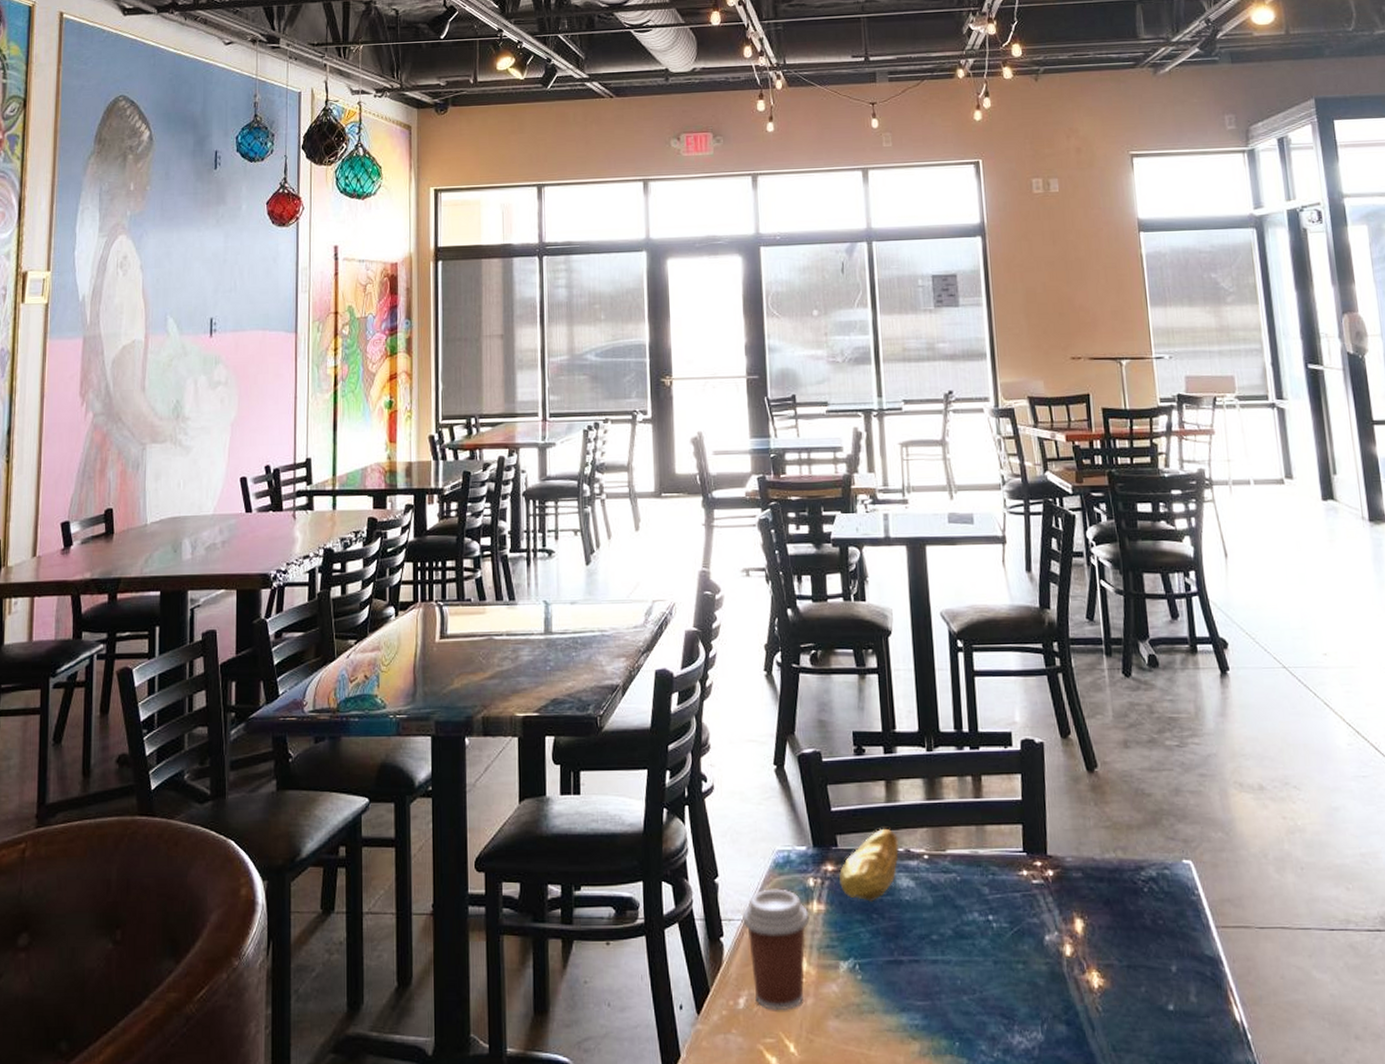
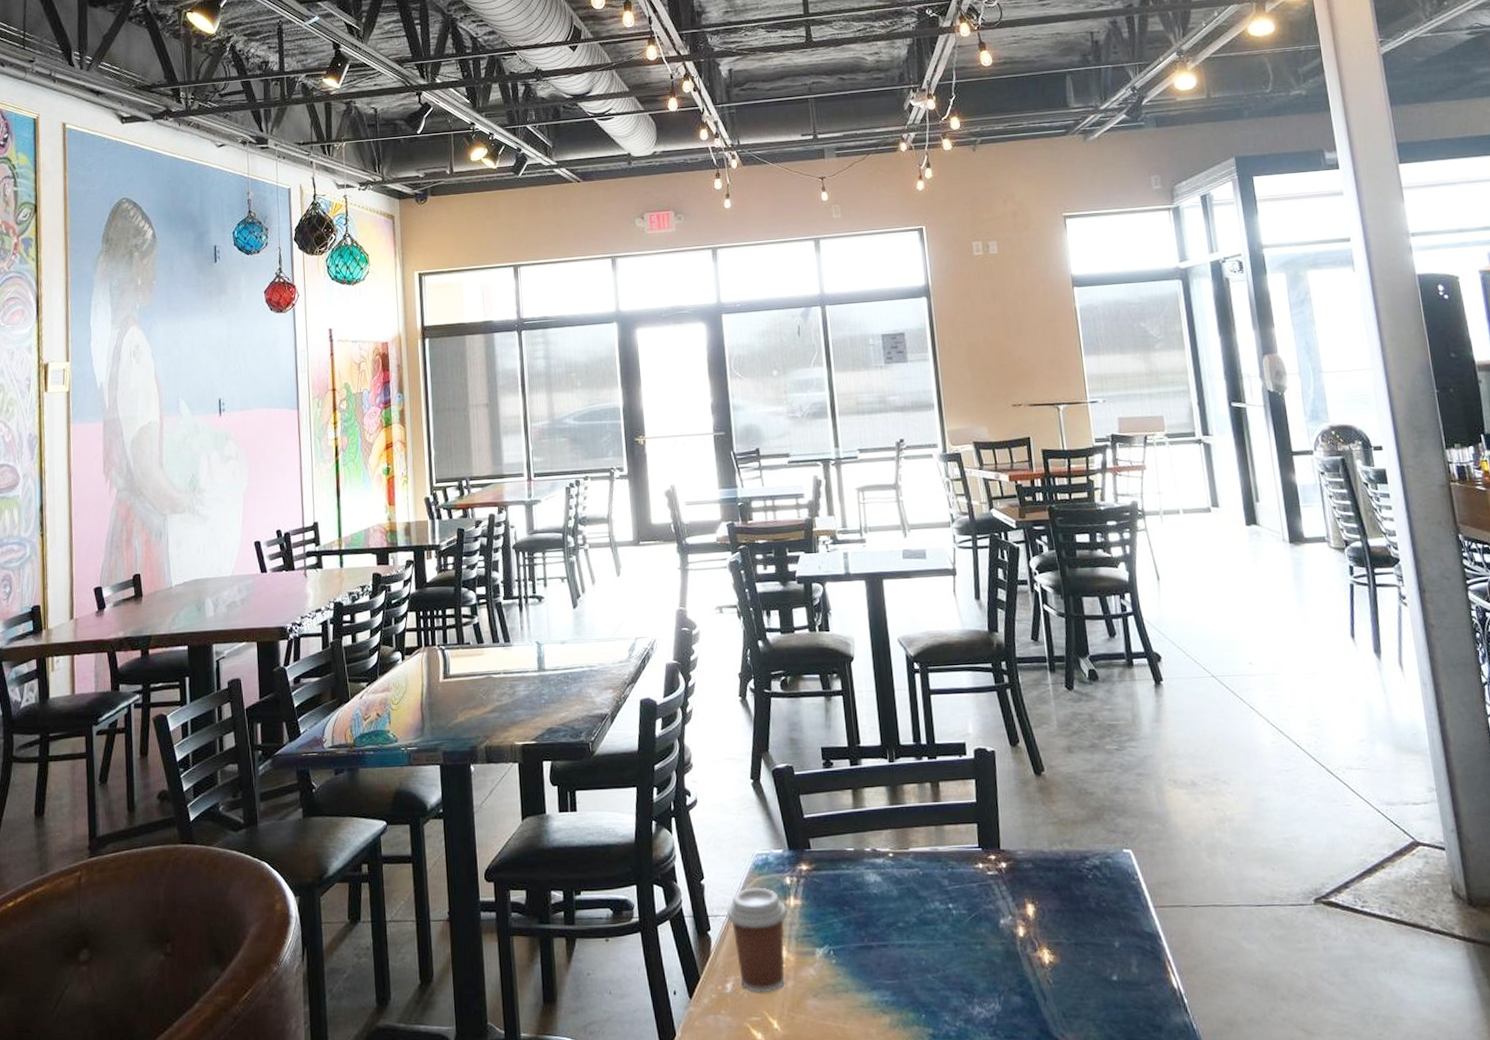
banana: present [839,829,899,902] -> none [813,832,866,896]

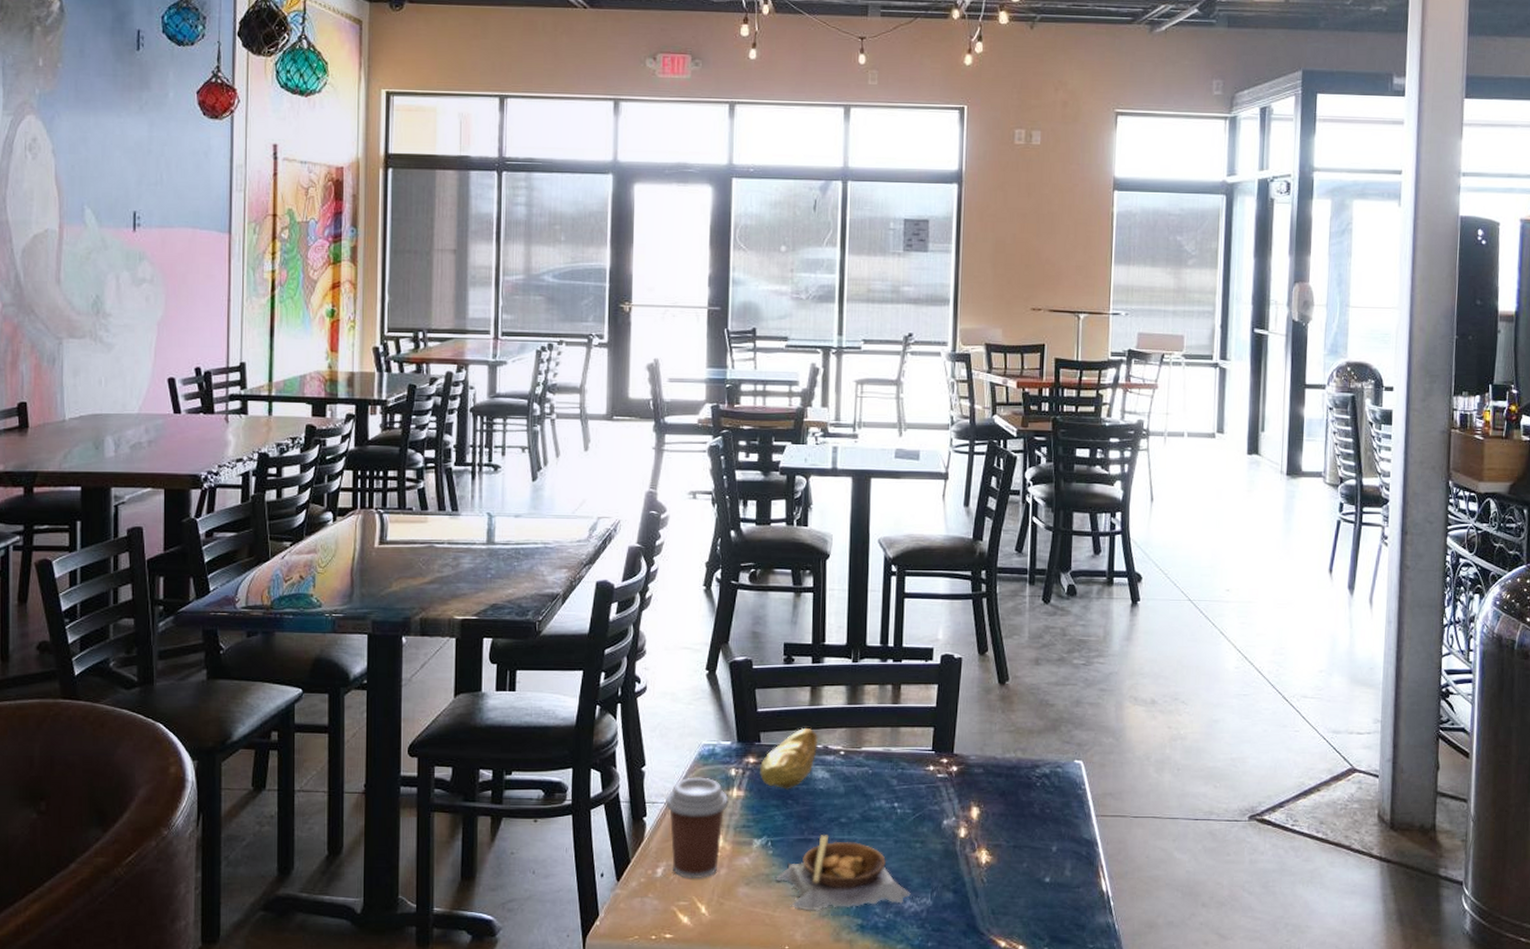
banana: none [813,832,866,896] -> present [760,728,818,790]
soup bowl: none [842,941,978,1021] -> present [776,835,911,911]

